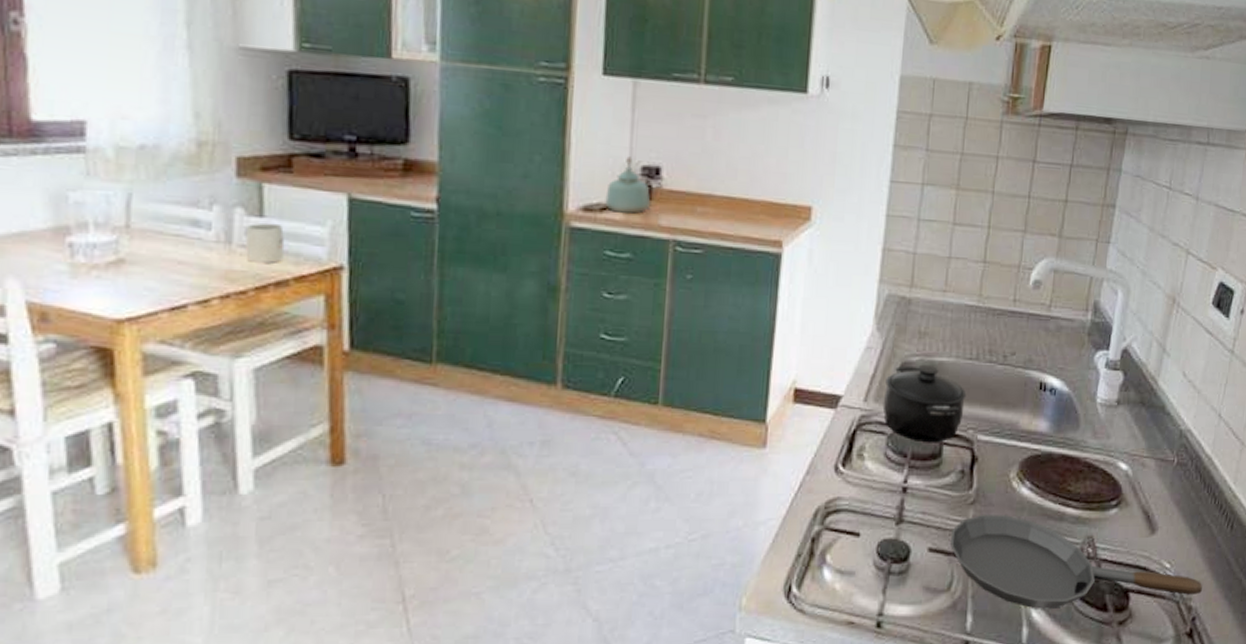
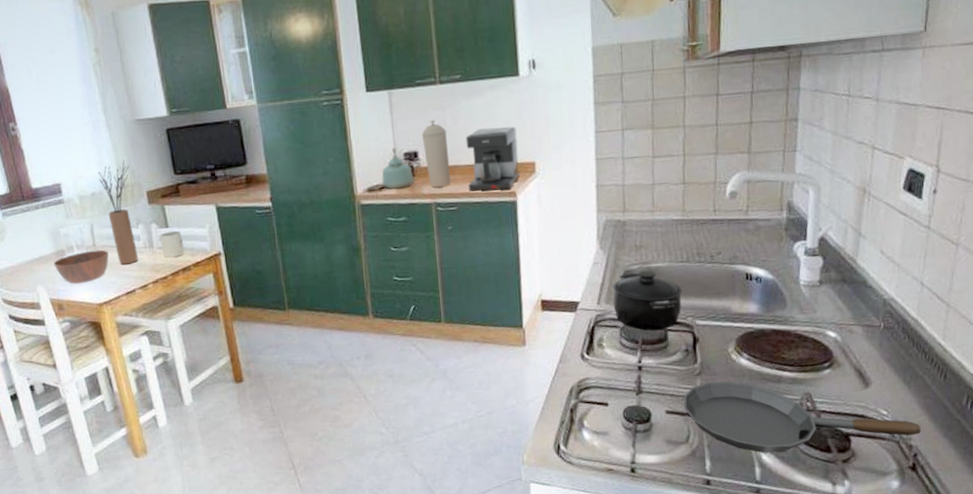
bowl: none [45,233,151,285] -> present [53,250,109,285]
vase: none [157,103,215,264] -> present [98,160,138,265]
canister: none [669,129,705,221] -> present [421,120,451,188]
coffee maker: none [721,152,794,237] -> present [465,126,520,191]

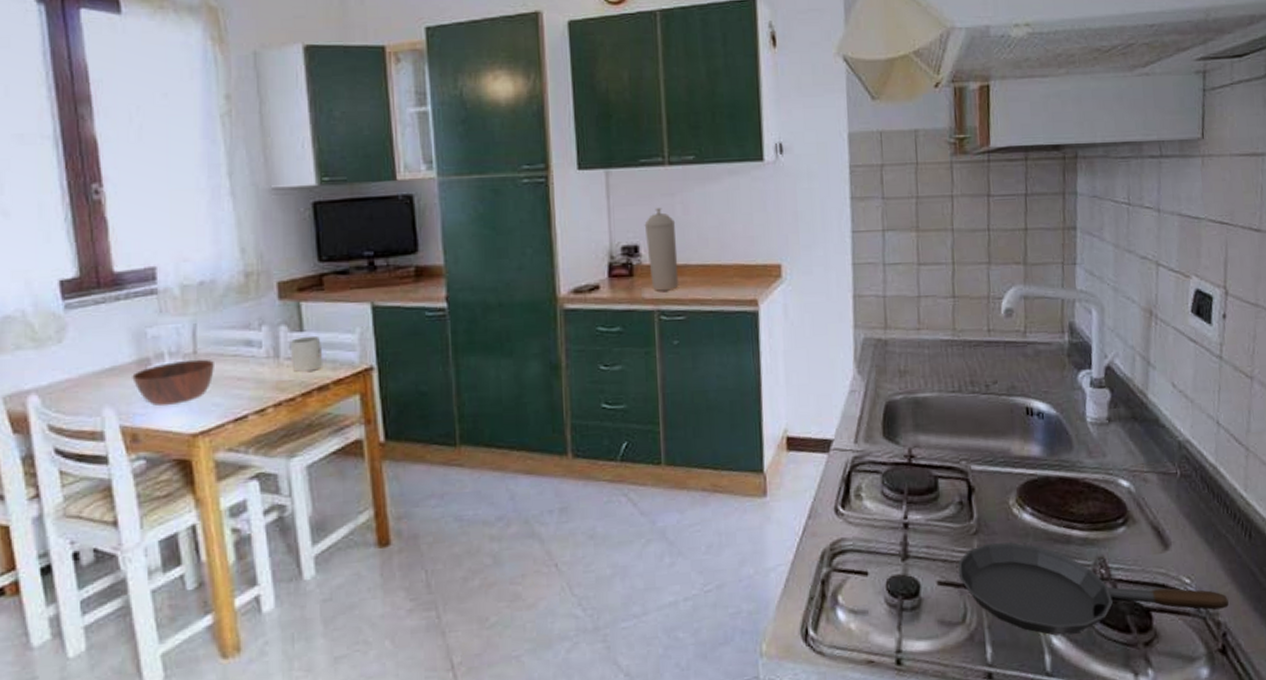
vase: present [98,160,138,265] -> none [212,239,257,380]
kettle: present [381,147,415,189] -> none [592,239,634,291]
coffee maker: present [465,126,520,191] -> none [698,220,763,298]
saucepan: present [613,270,683,330] -> none [873,401,955,477]

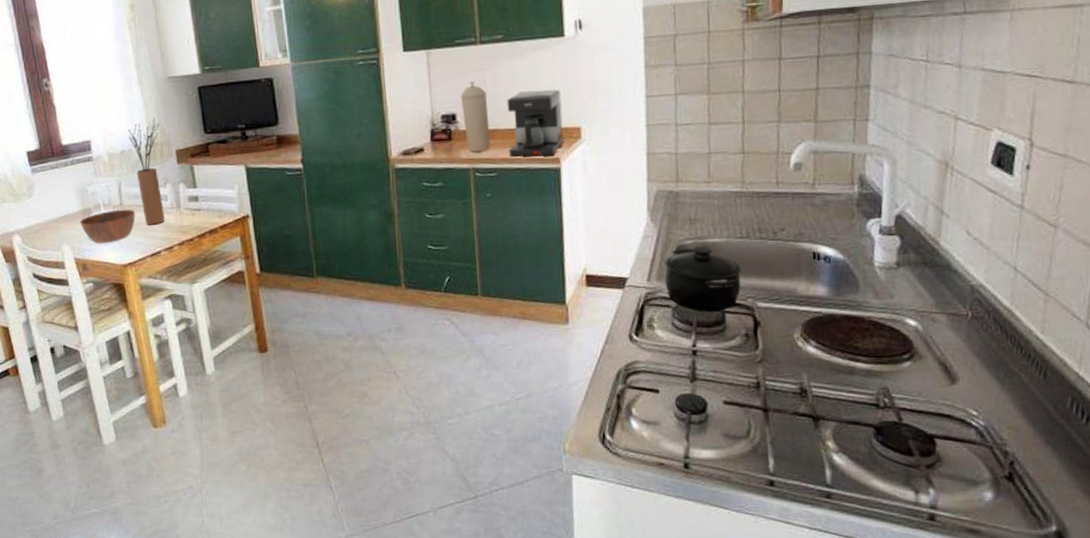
vase: none [212,239,257,380] -> present [128,117,165,225]
mug: present [290,335,323,373] -> none [187,191,212,220]
coffee maker: none [698,220,763,298] -> present [507,89,564,157]
saucepan: none [873,401,955,477] -> present [664,246,742,311]
frying pan: present [958,542,1229,635] -> none [743,370,1018,453]

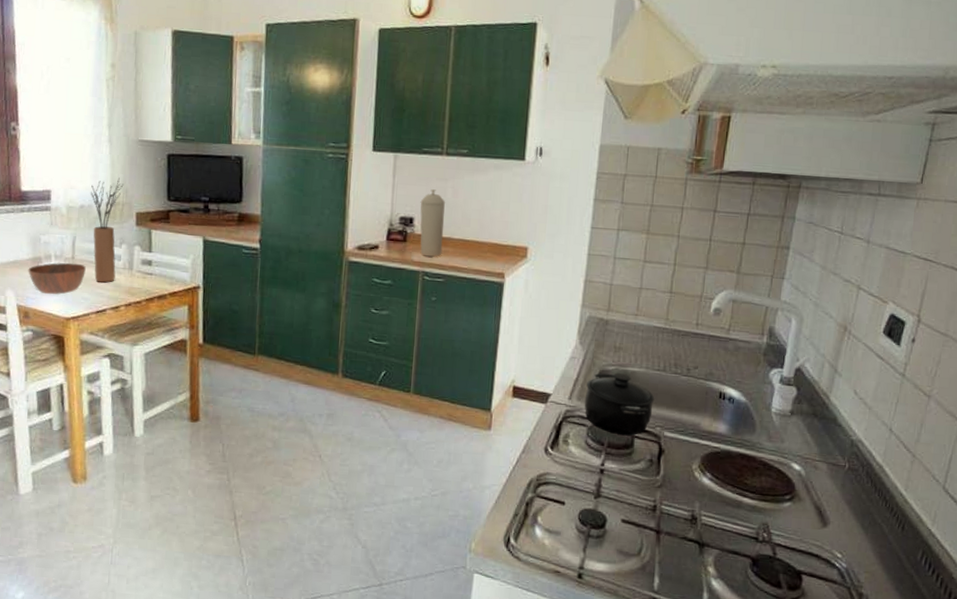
coffee maker: present [507,89,564,157] -> none [458,206,514,270]

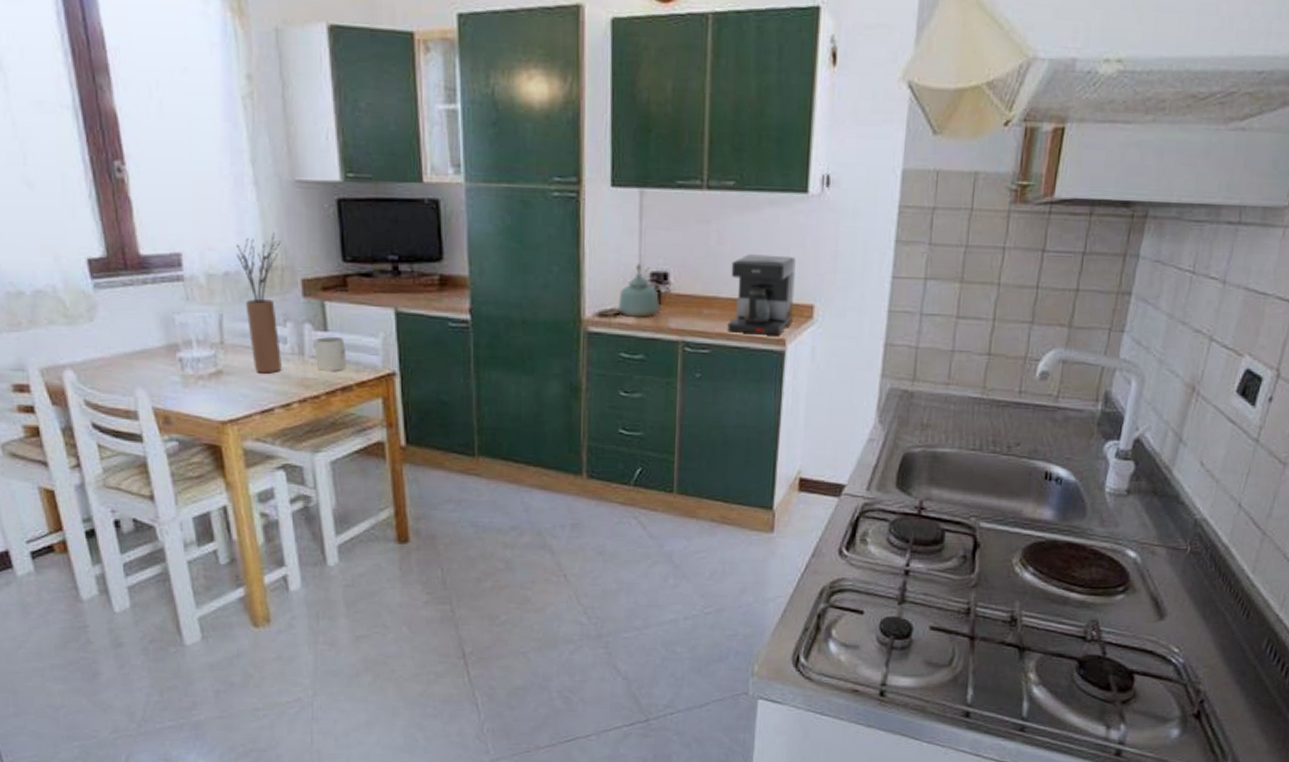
bowl: present [28,262,86,295] -> none [162,349,241,393]
mug: none [140,256,164,284] -> present [314,336,347,372]
kettle: none [373,210,406,252] -> present [618,264,661,317]
canister: present [420,189,446,257] -> none [676,235,709,322]
coffee maker: none [458,206,514,270] -> present [727,254,796,335]
saucepan: present [584,372,655,435] -> none [885,455,969,529]

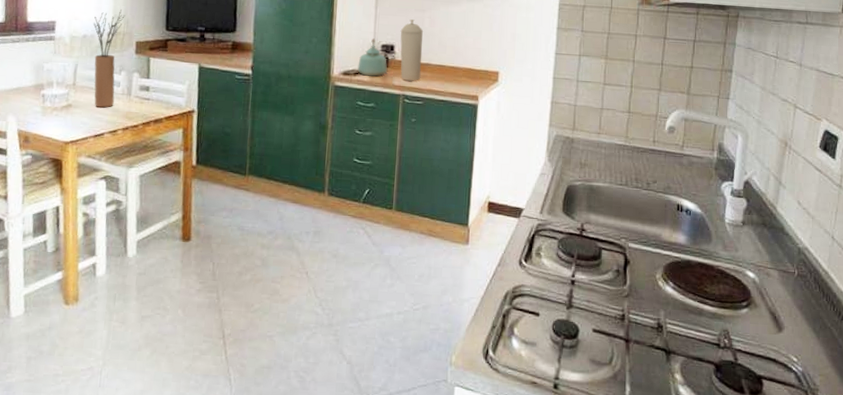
mug: present [314,336,347,372] -> none [138,82,161,109]
canister: none [676,235,709,322] -> present [400,19,424,81]
coffee maker: present [727,254,796,335] -> none [435,34,486,93]

